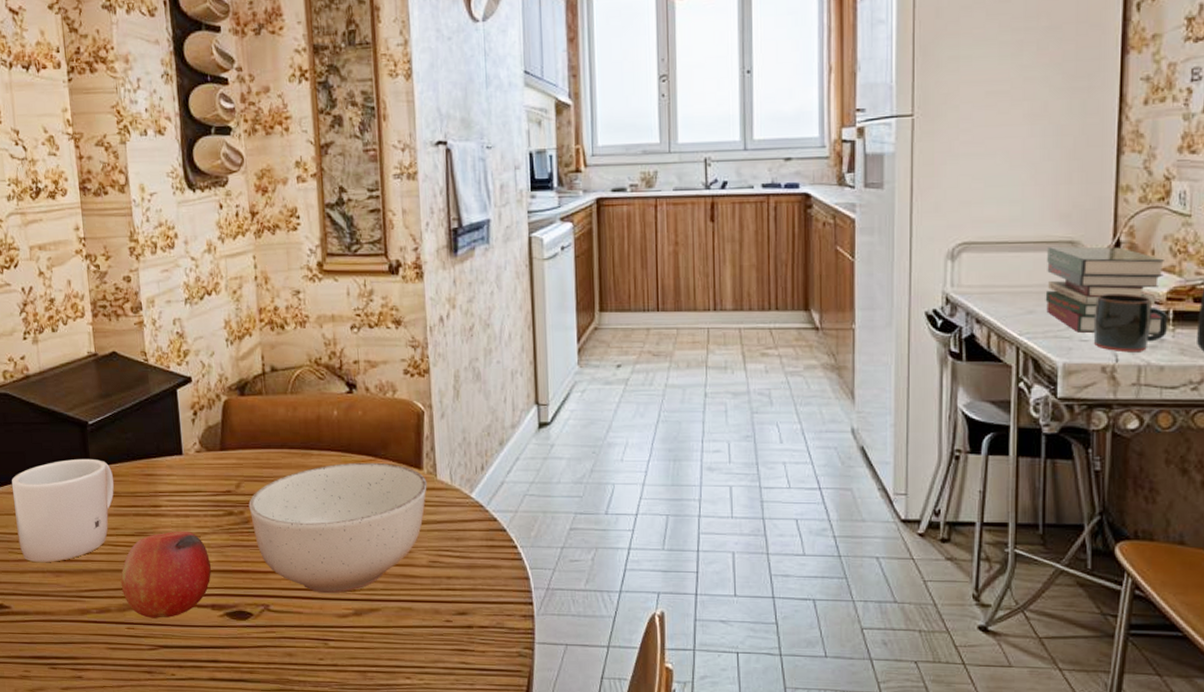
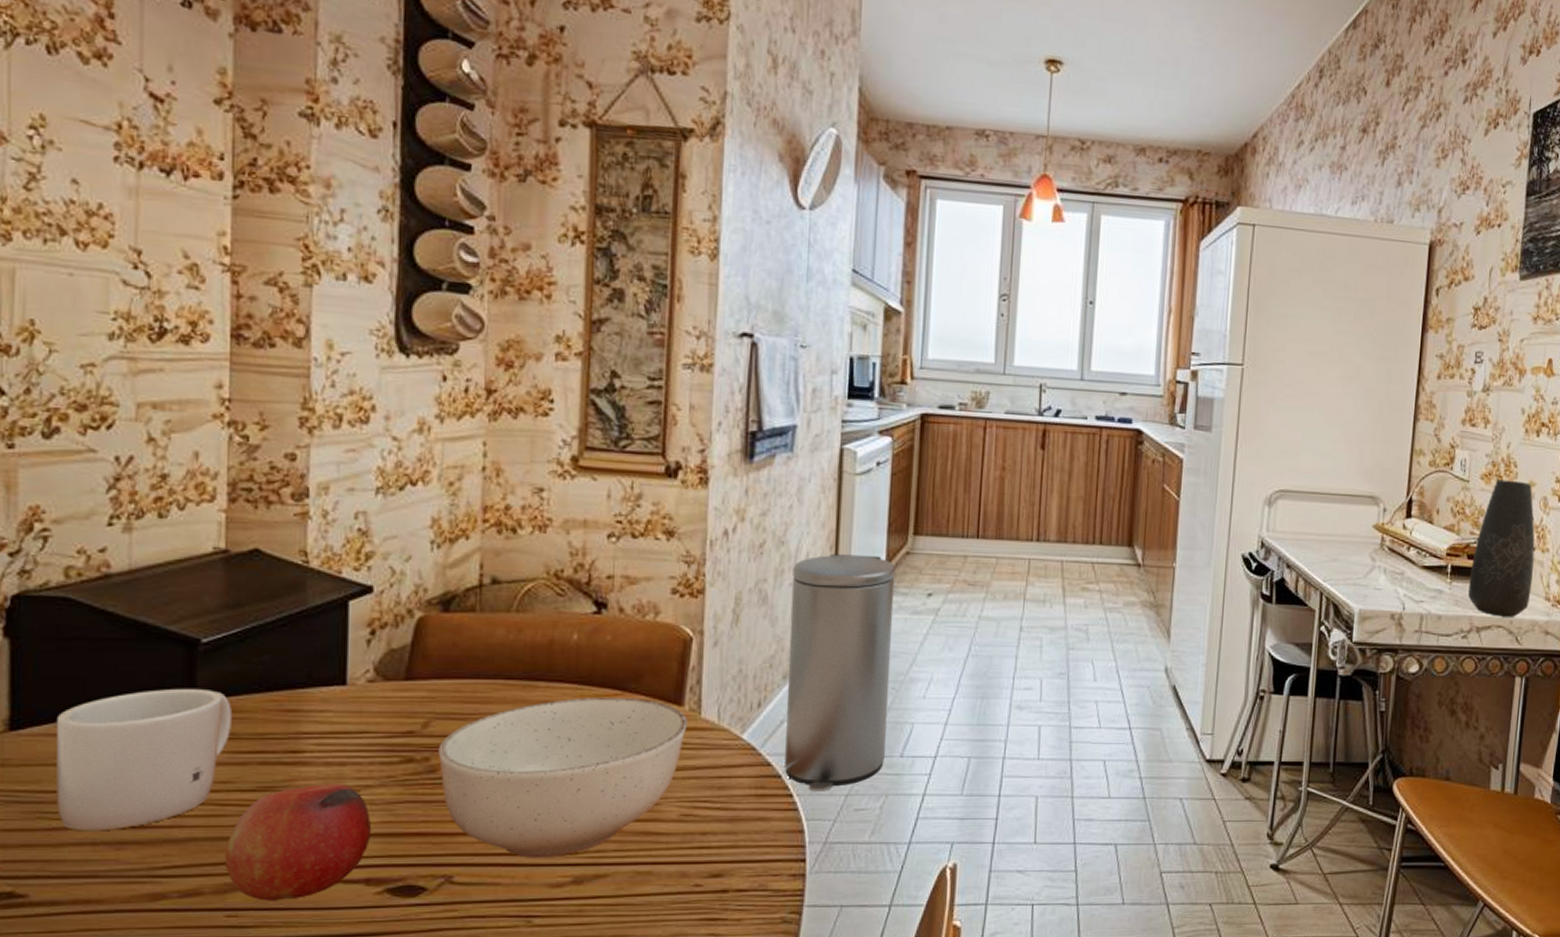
pedal bin: none [498,332,593,544] -> present [784,554,896,791]
books: present [1045,246,1164,335] -> none [1347,500,1446,586]
mug: present [1093,293,1169,353] -> none [1385,546,1447,602]

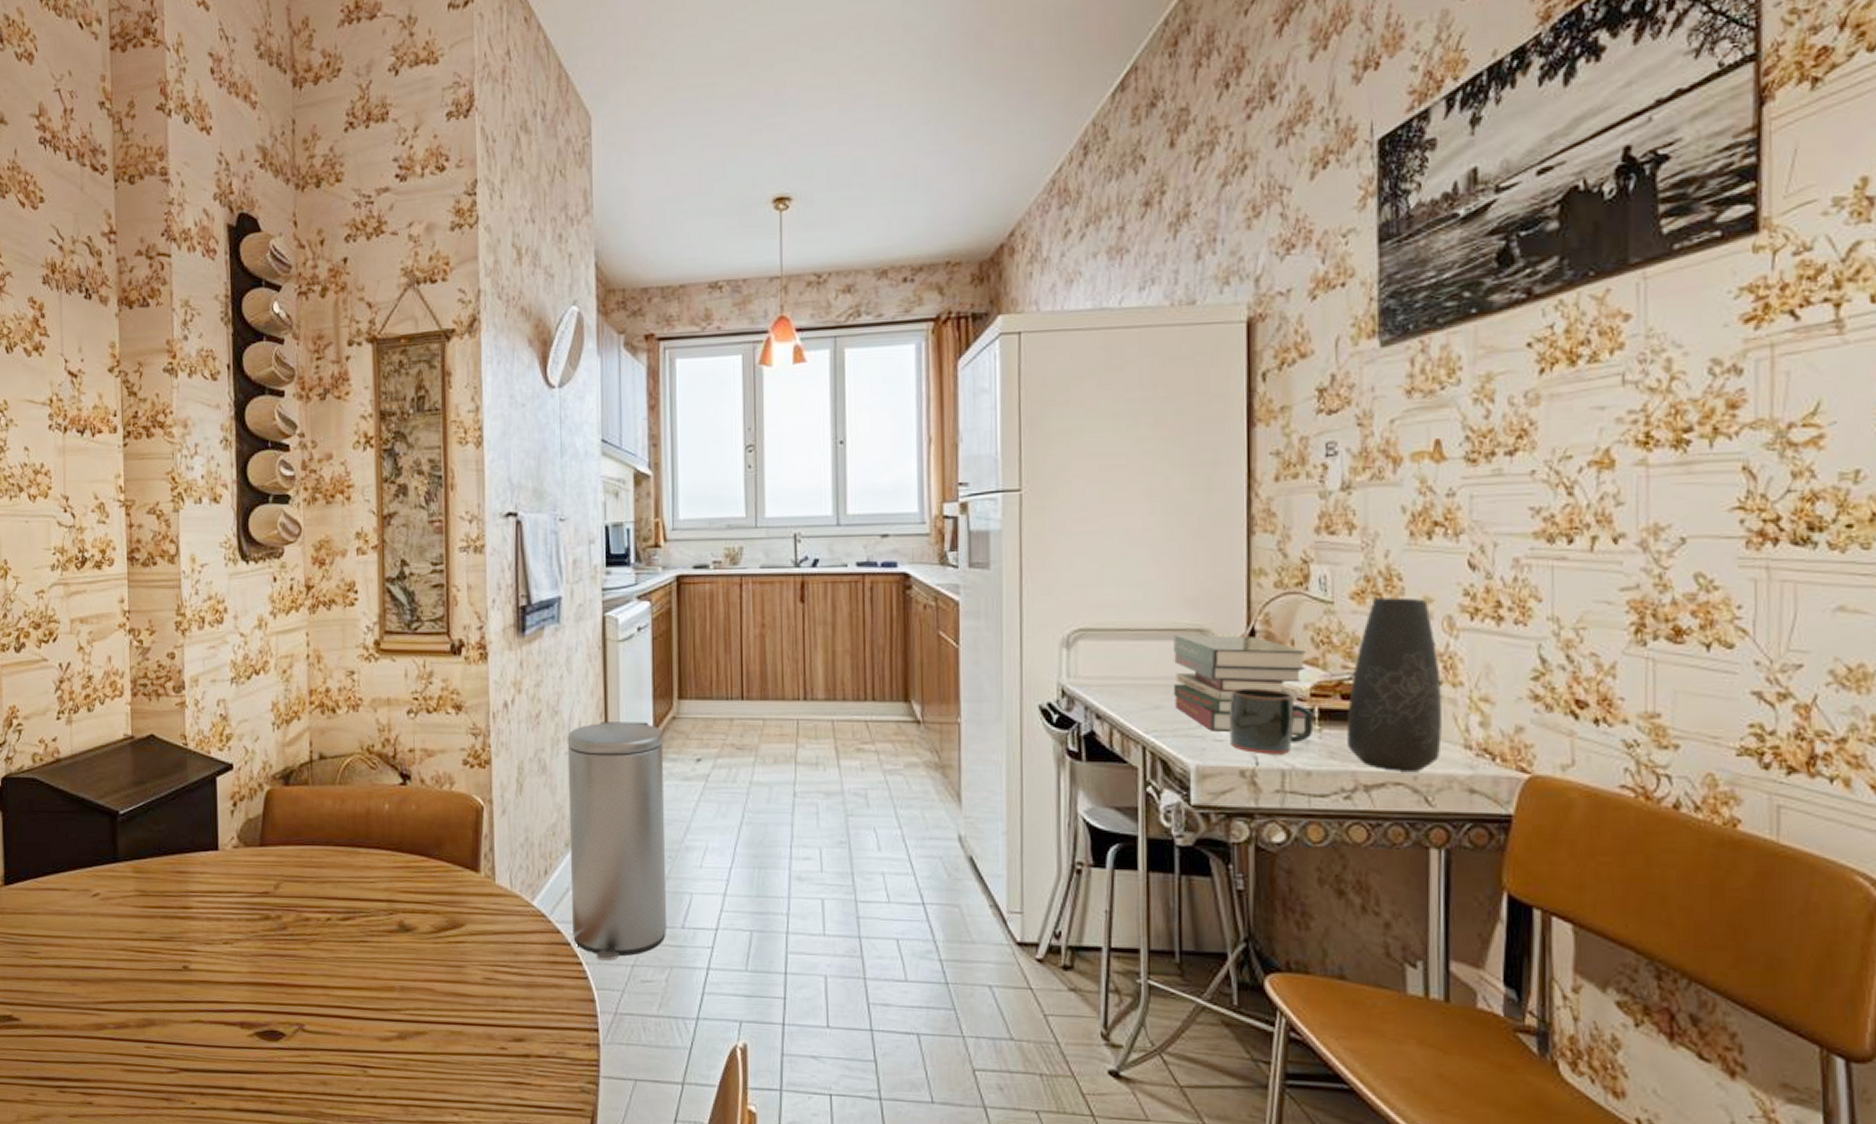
mug: present [55,688,233,832] -> none [32,852,143,970]
fruit: present [224,783,371,901] -> none [142,936,242,1037]
bowl: present [438,696,688,859] -> none [287,862,484,1013]
books: none [1347,500,1446,586] -> present [1173,635,1307,735]
mug: none [1385,546,1447,602] -> present [1228,688,1314,755]

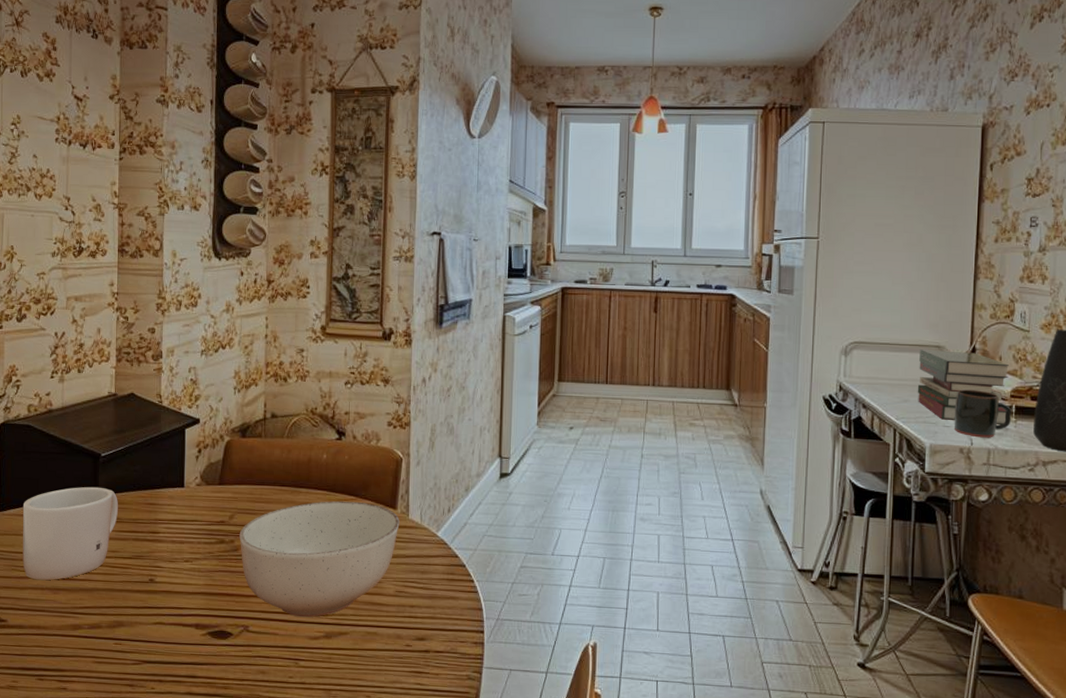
mug: none [32,852,143,970] -> present [22,486,119,581]
bowl: none [287,862,484,1013] -> present [239,500,400,618]
pedal bin: present [567,722,668,961] -> none [468,396,545,579]

